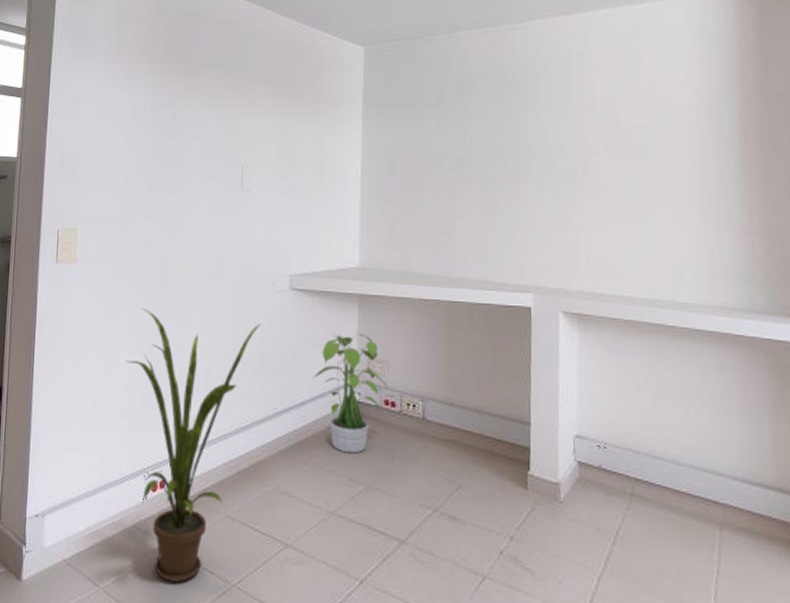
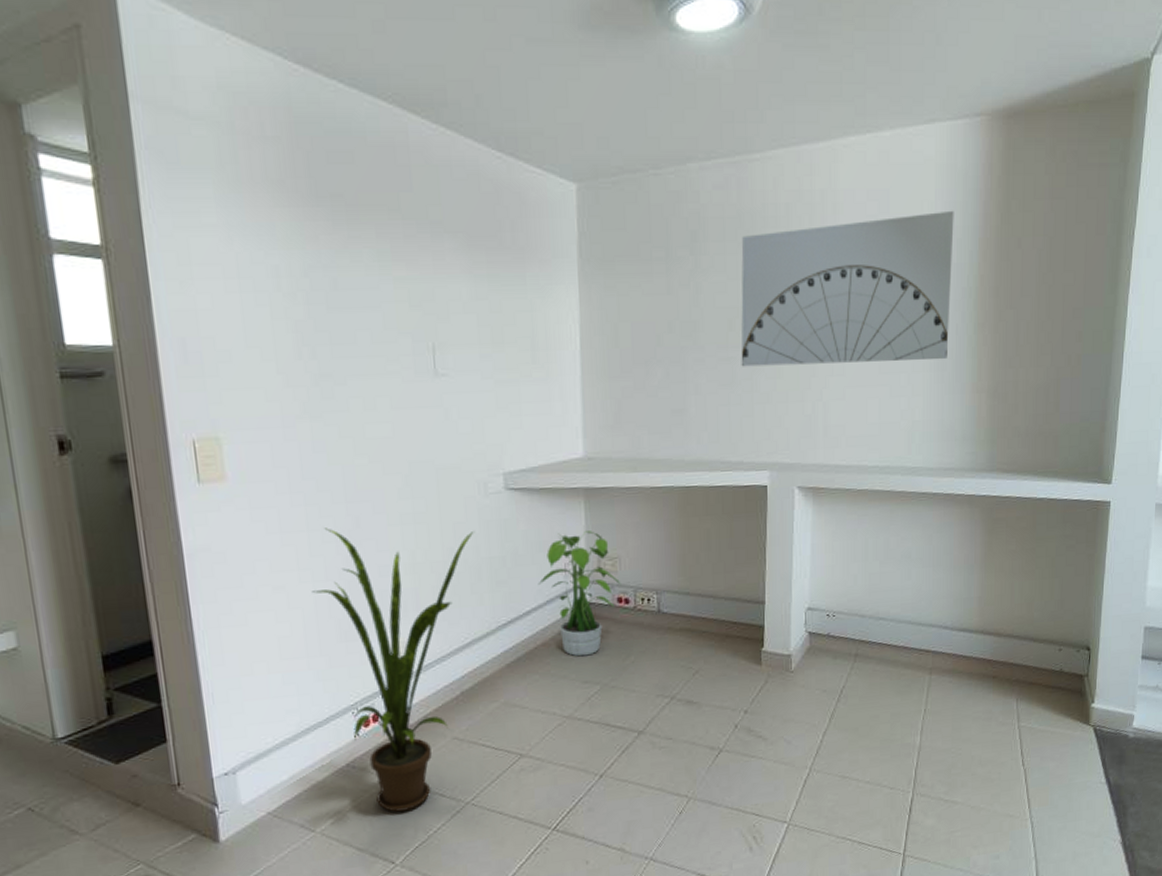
wall art: none [504,69,714,201] -> present [741,210,954,367]

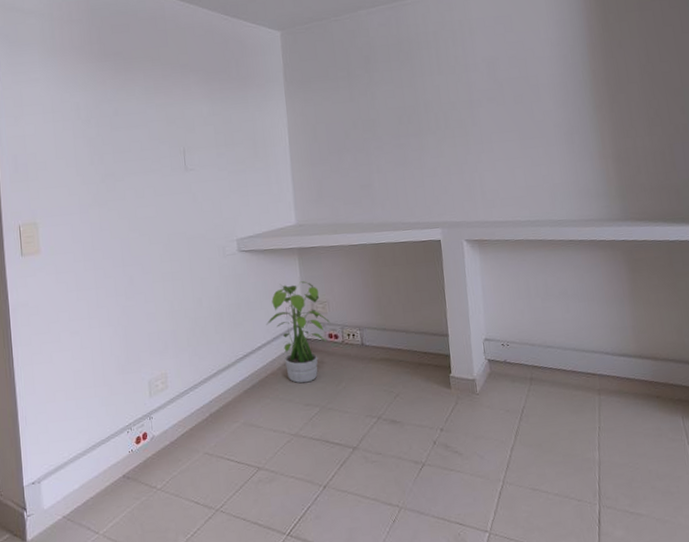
house plant: present [311,528,474,812] -> none [98,285,216,518]
wall art: present [741,210,954,367] -> none [403,25,575,150]

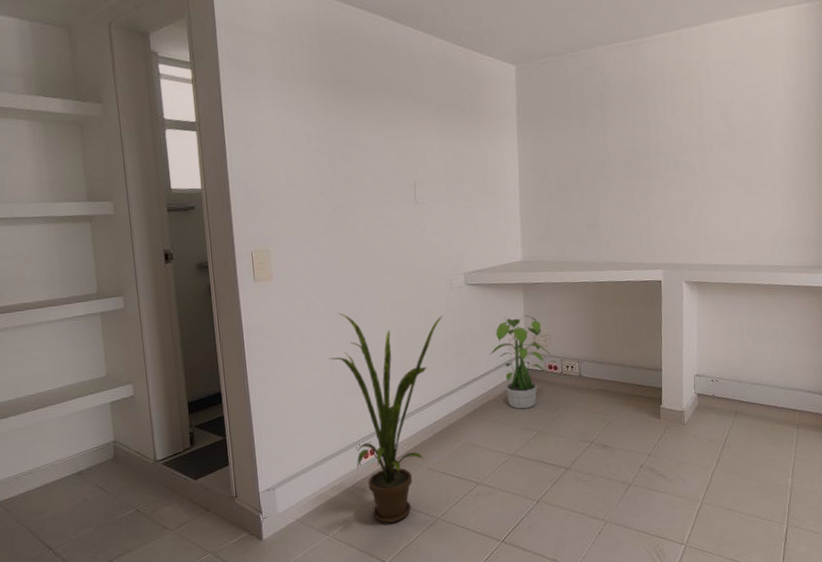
house plant: none [98,285,216,518] -> present [329,313,443,523]

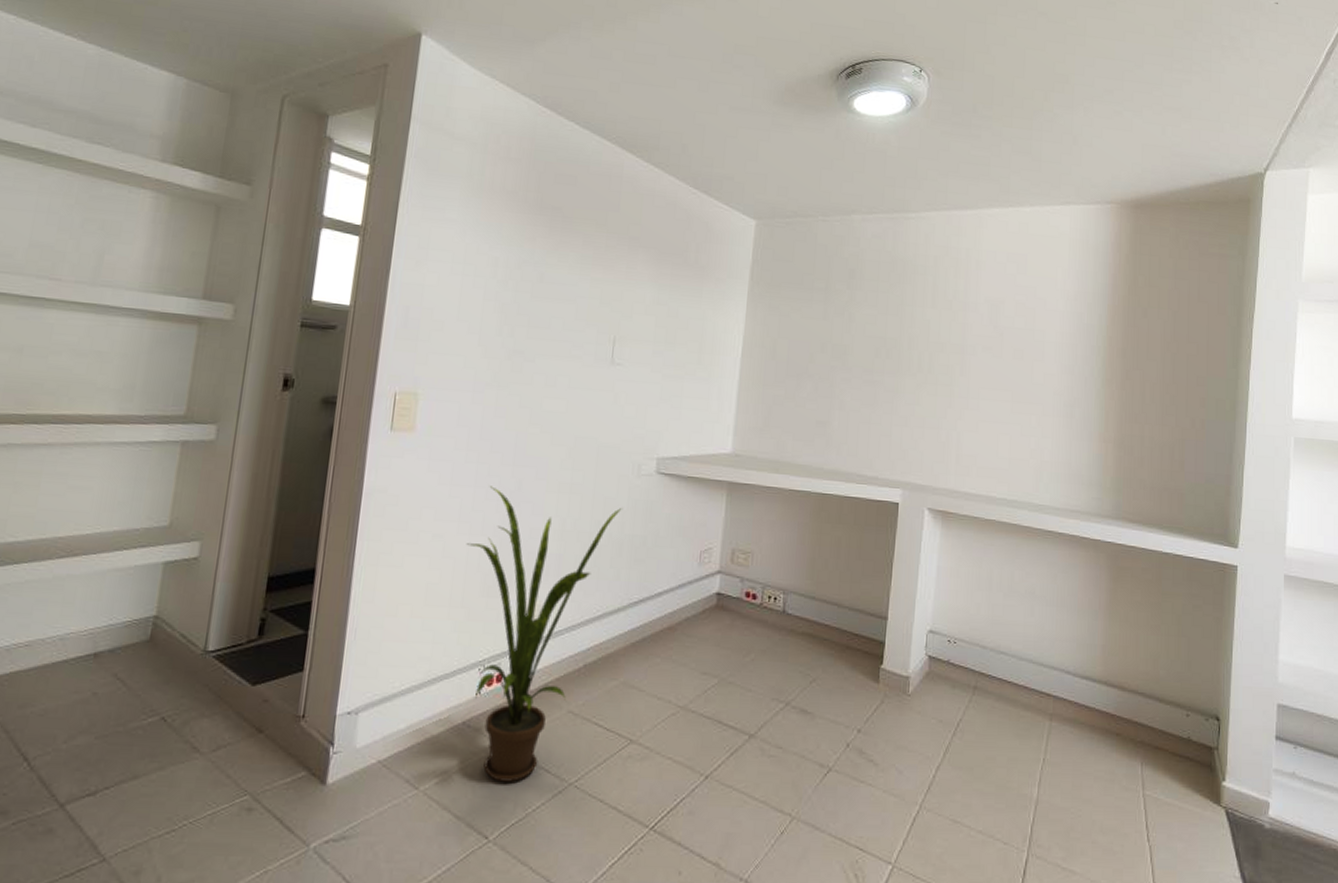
potted plant: present [489,315,551,409] -> none [673,521,751,647]

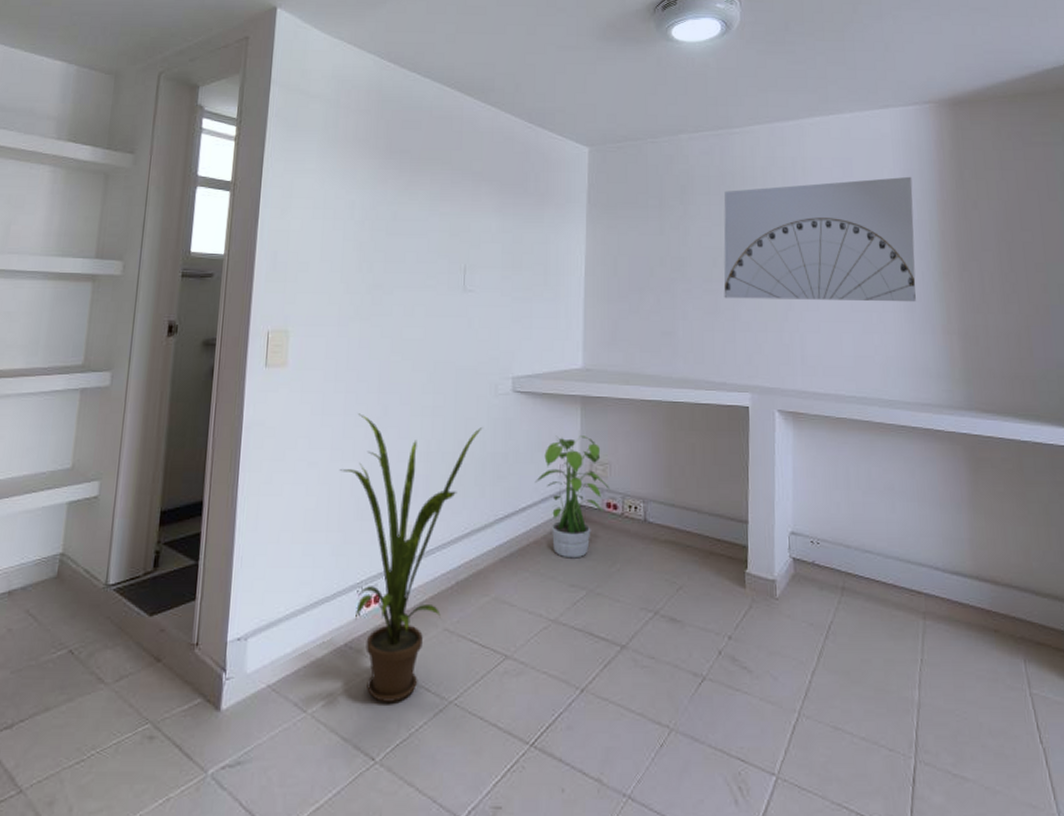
potted plant: none [673,521,751,647] -> present [534,435,611,559]
wall art: none [884,278,1085,408] -> present [723,176,916,302]

